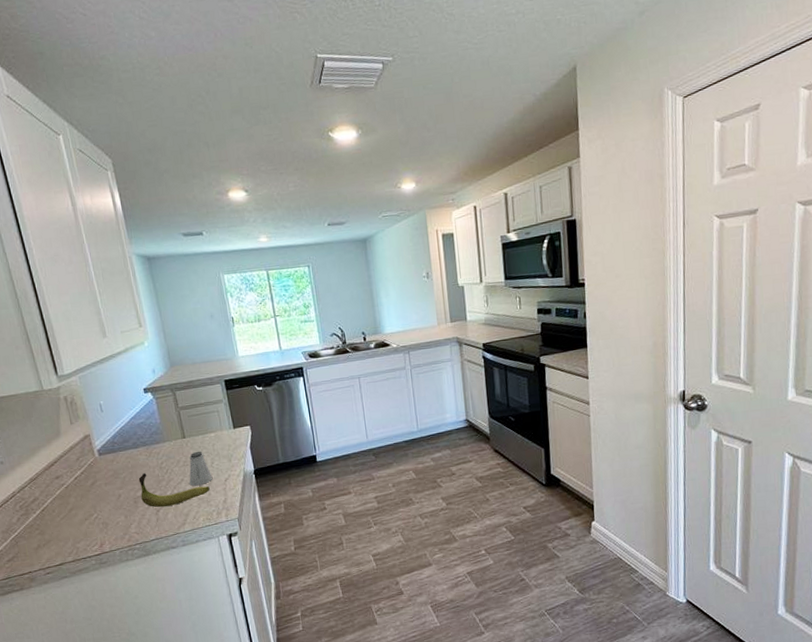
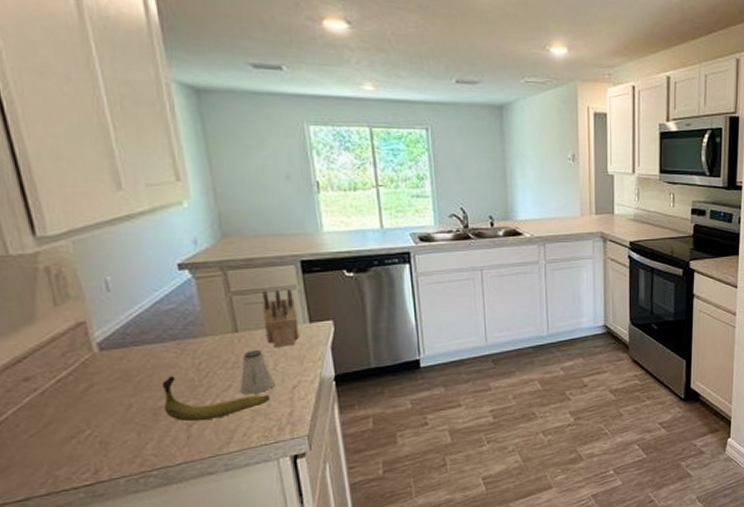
knife block: none [200,403,227,449] -> present [261,289,299,347]

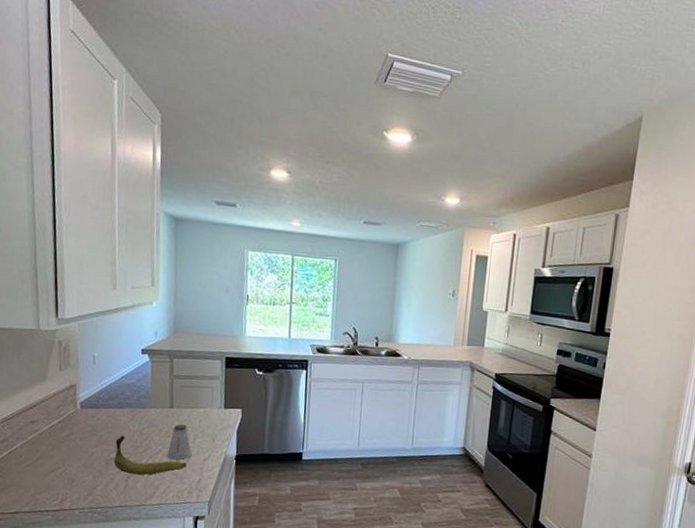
knife block: present [261,289,299,347] -> none [192,377,217,425]

